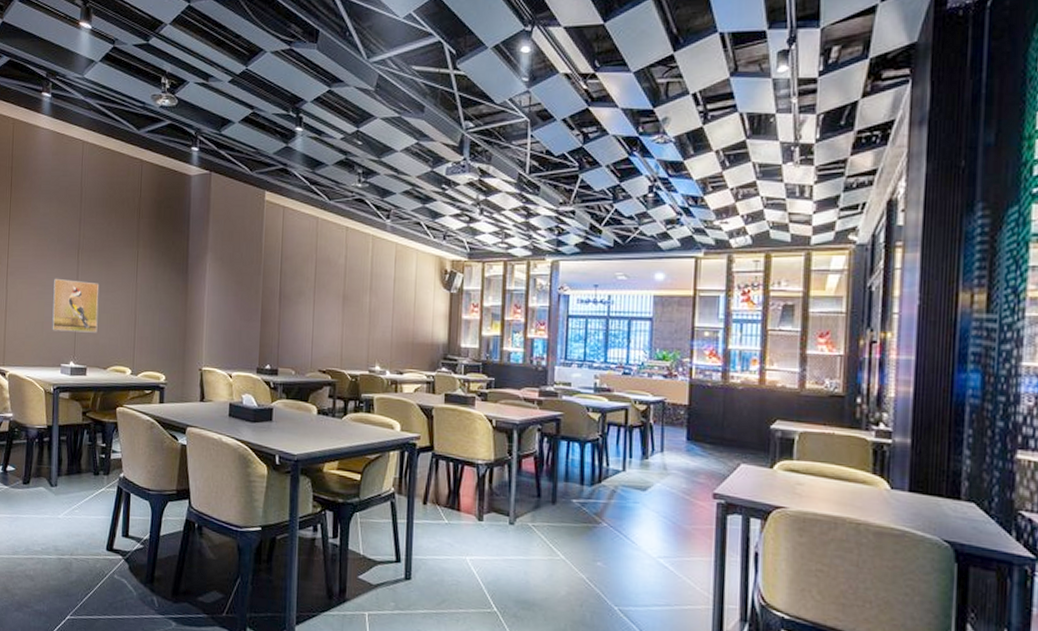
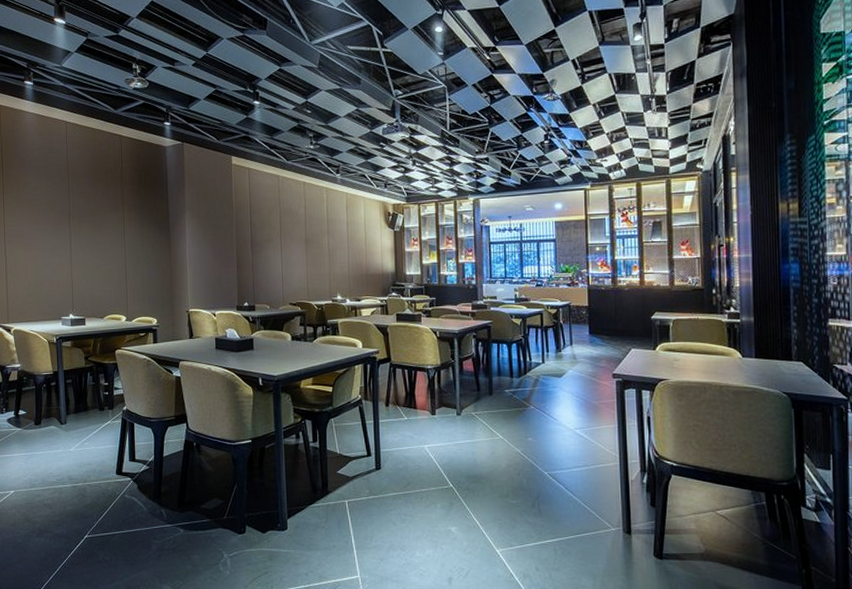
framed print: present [52,279,99,333] -> none [48,243,93,289]

